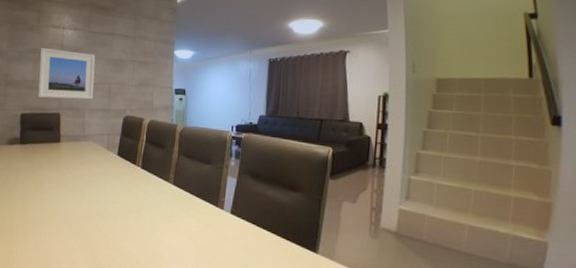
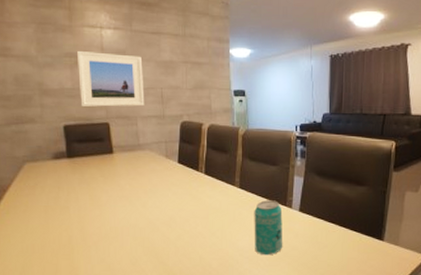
beverage can: none [183,199,214,258] -> present [254,200,283,256]

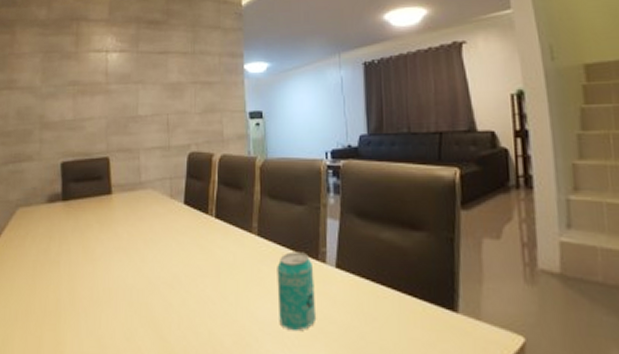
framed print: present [76,50,145,107] -> none [80,77,149,139]

